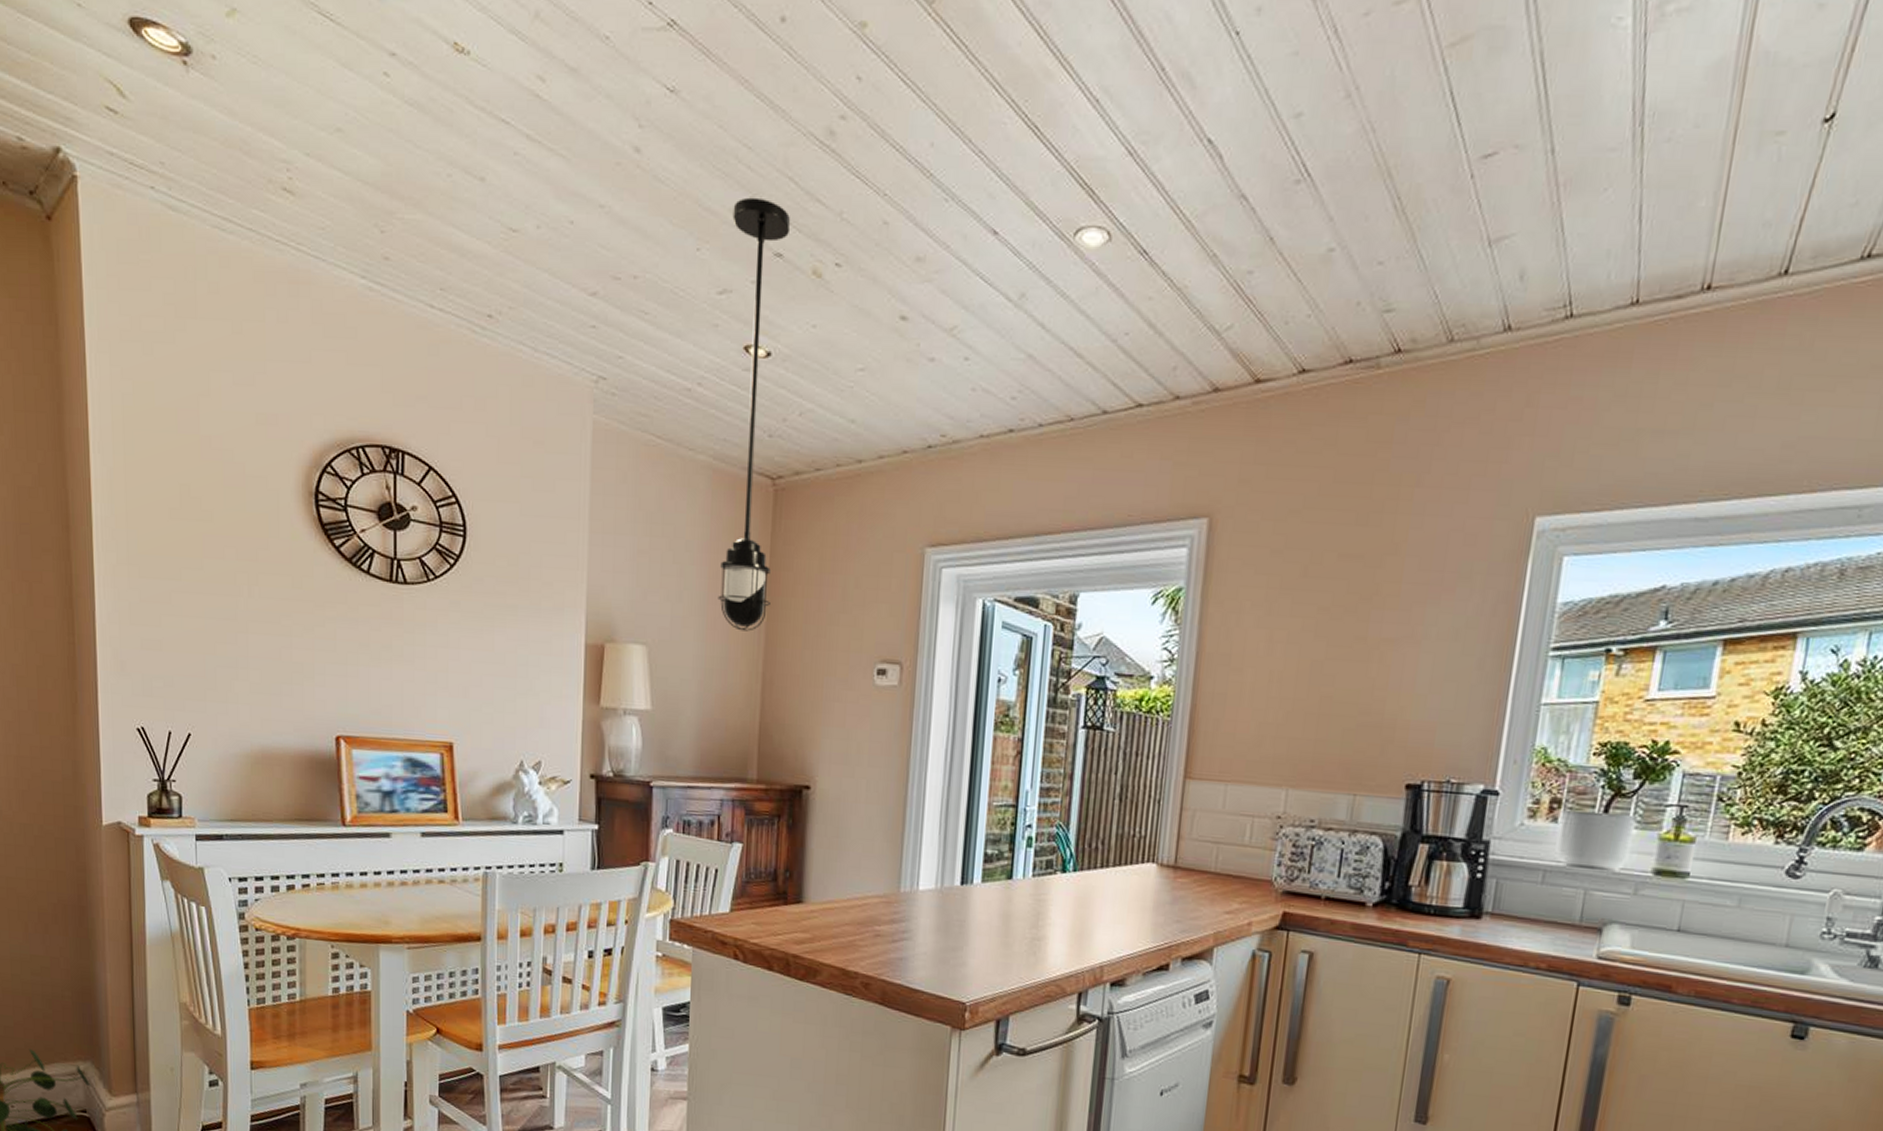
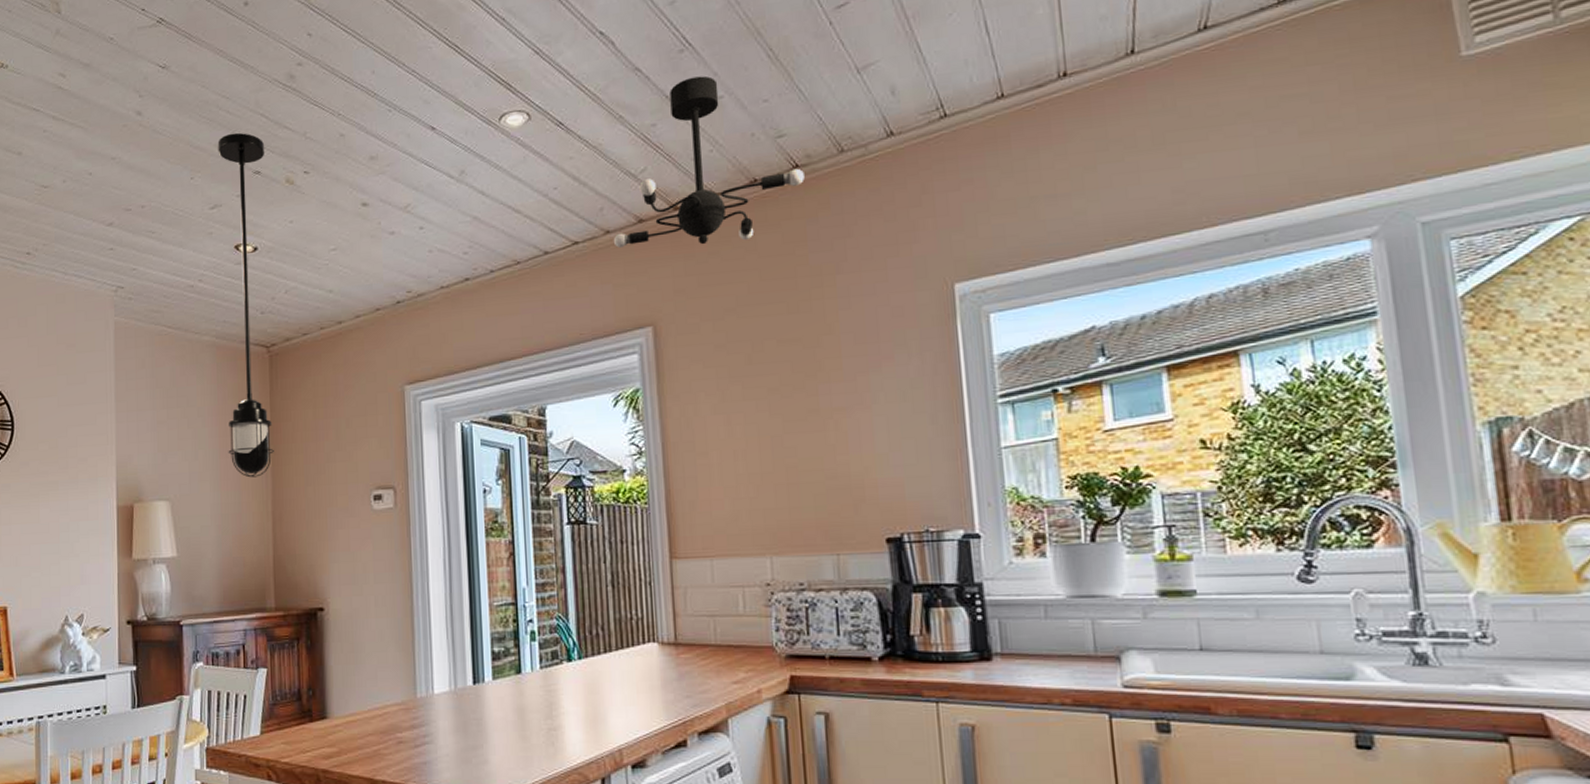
ceiling light fixture: none [1181,218,1405,432] -> present [613,76,805,248]

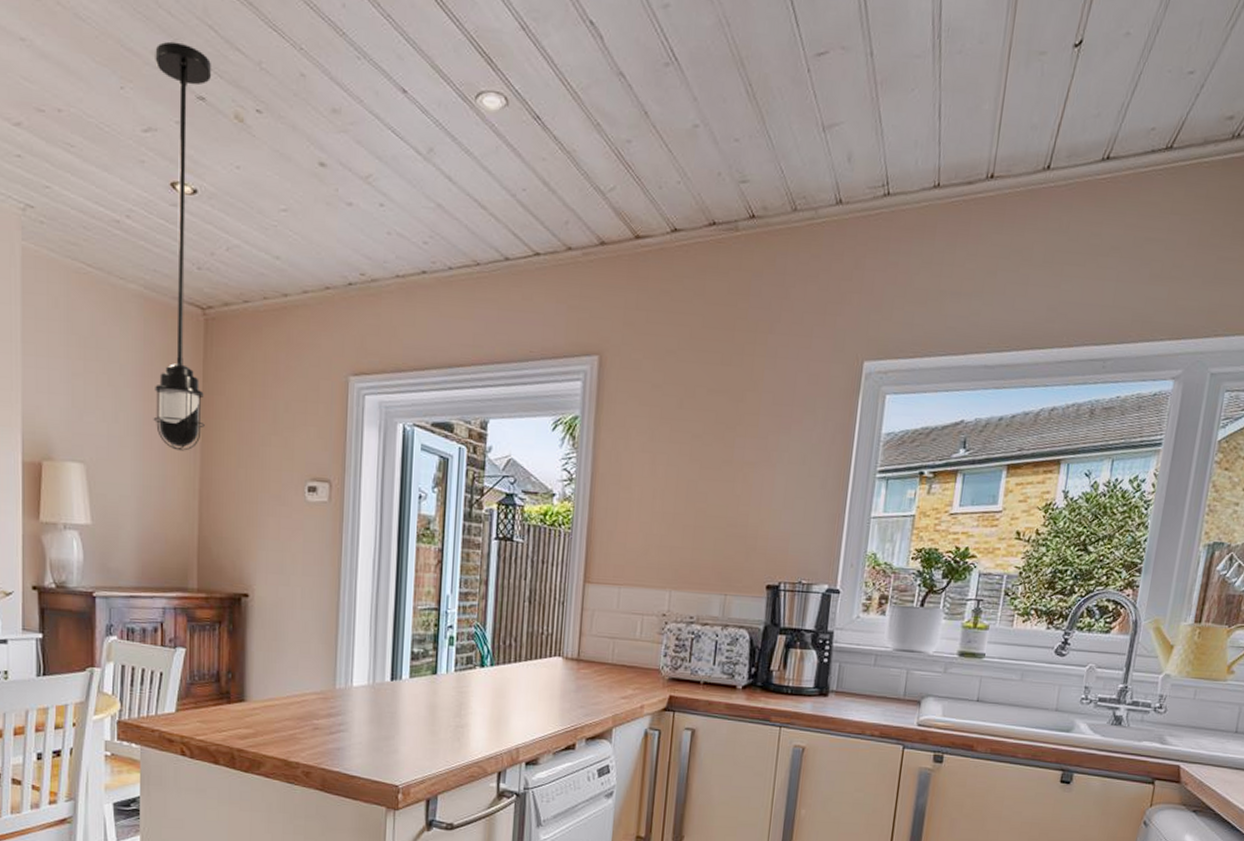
ceiling light fixture: present [613,76,805,248] -> none [573,96,758,284]

